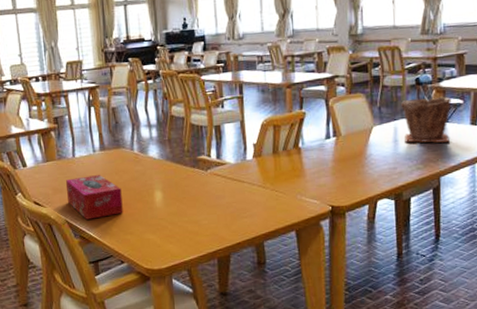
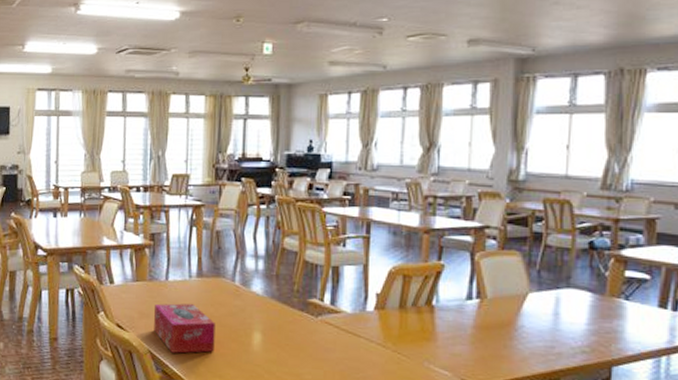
plant pot: present [400,96,451,143] -> none [566,265,635,325]

